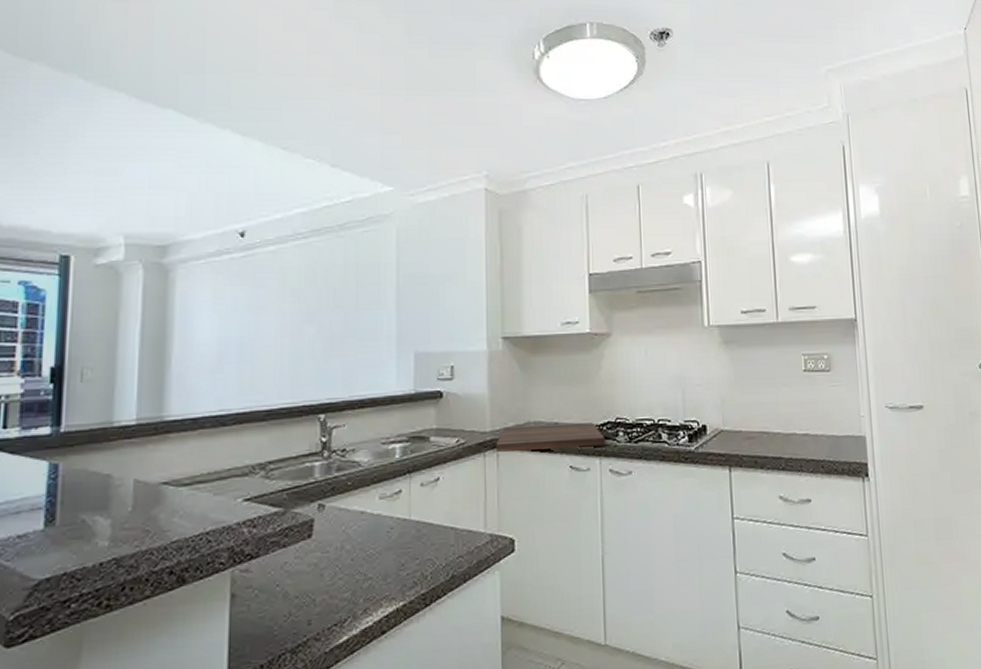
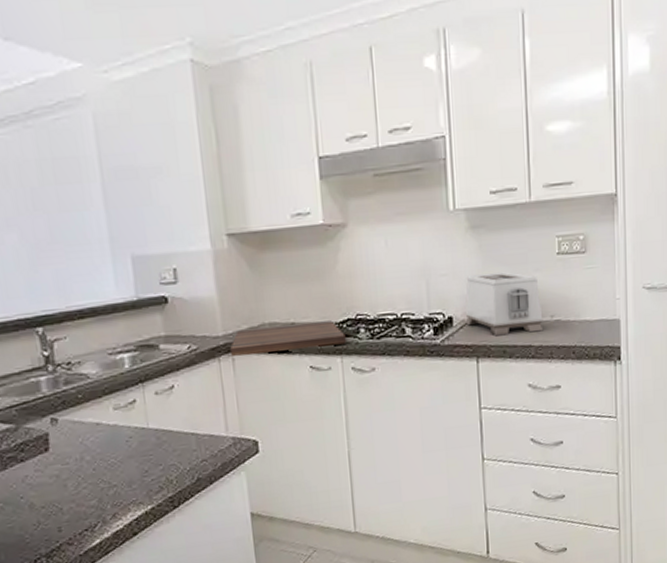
toaster: none [718,385,793,447] -> present [465,272,544,336]

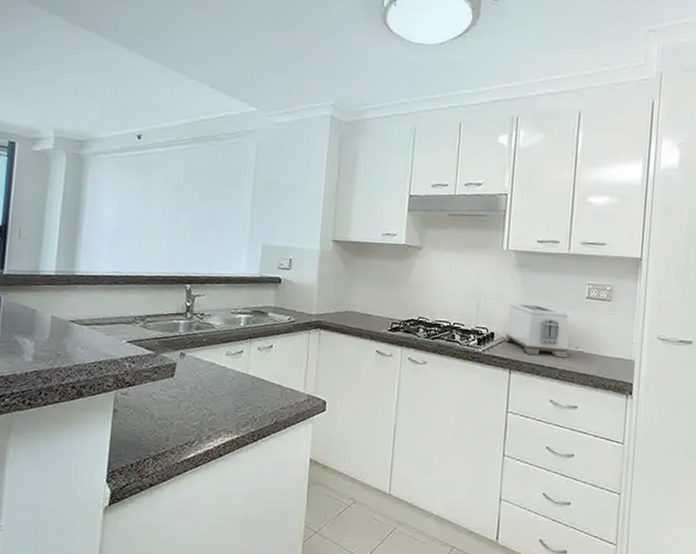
cutting board: present [230,320,346,356] -> none [319,312,408,338]

